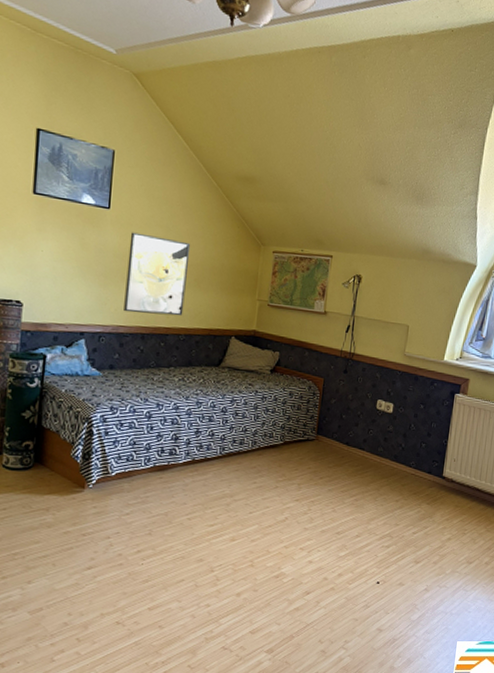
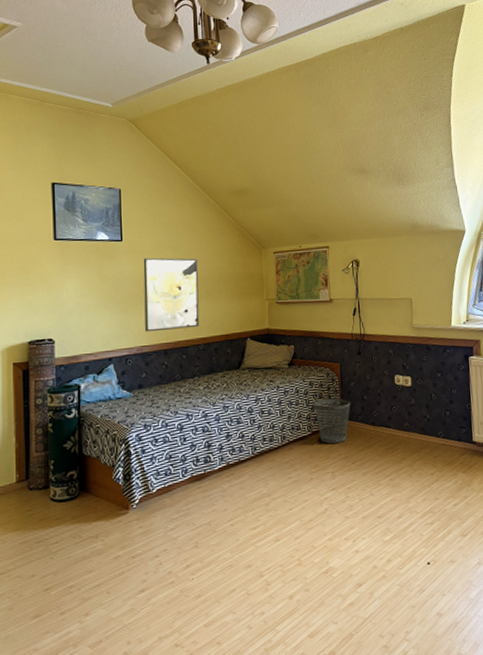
wastebasket: none [290,411,329,457] -> present [314,398,351,444]

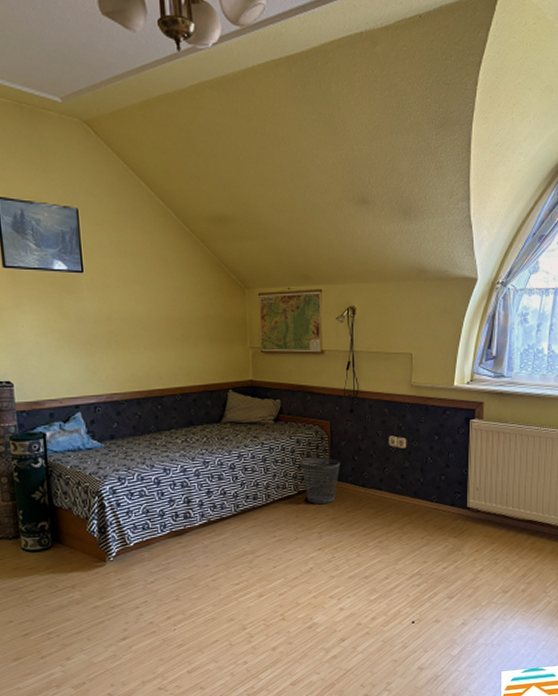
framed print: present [143,257,200,332] -> none [108,293,176,379]

